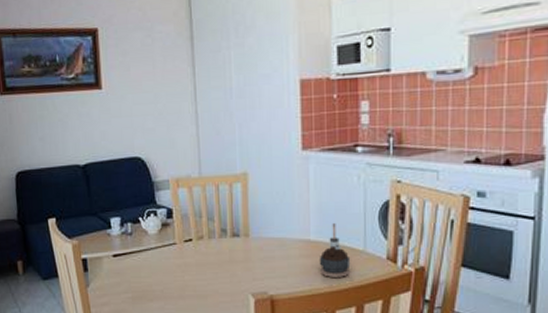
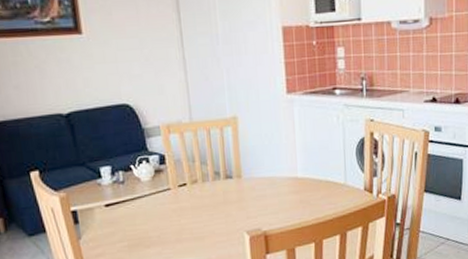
candle: present [319,222,351,277] -> none [306,159,334,210]

